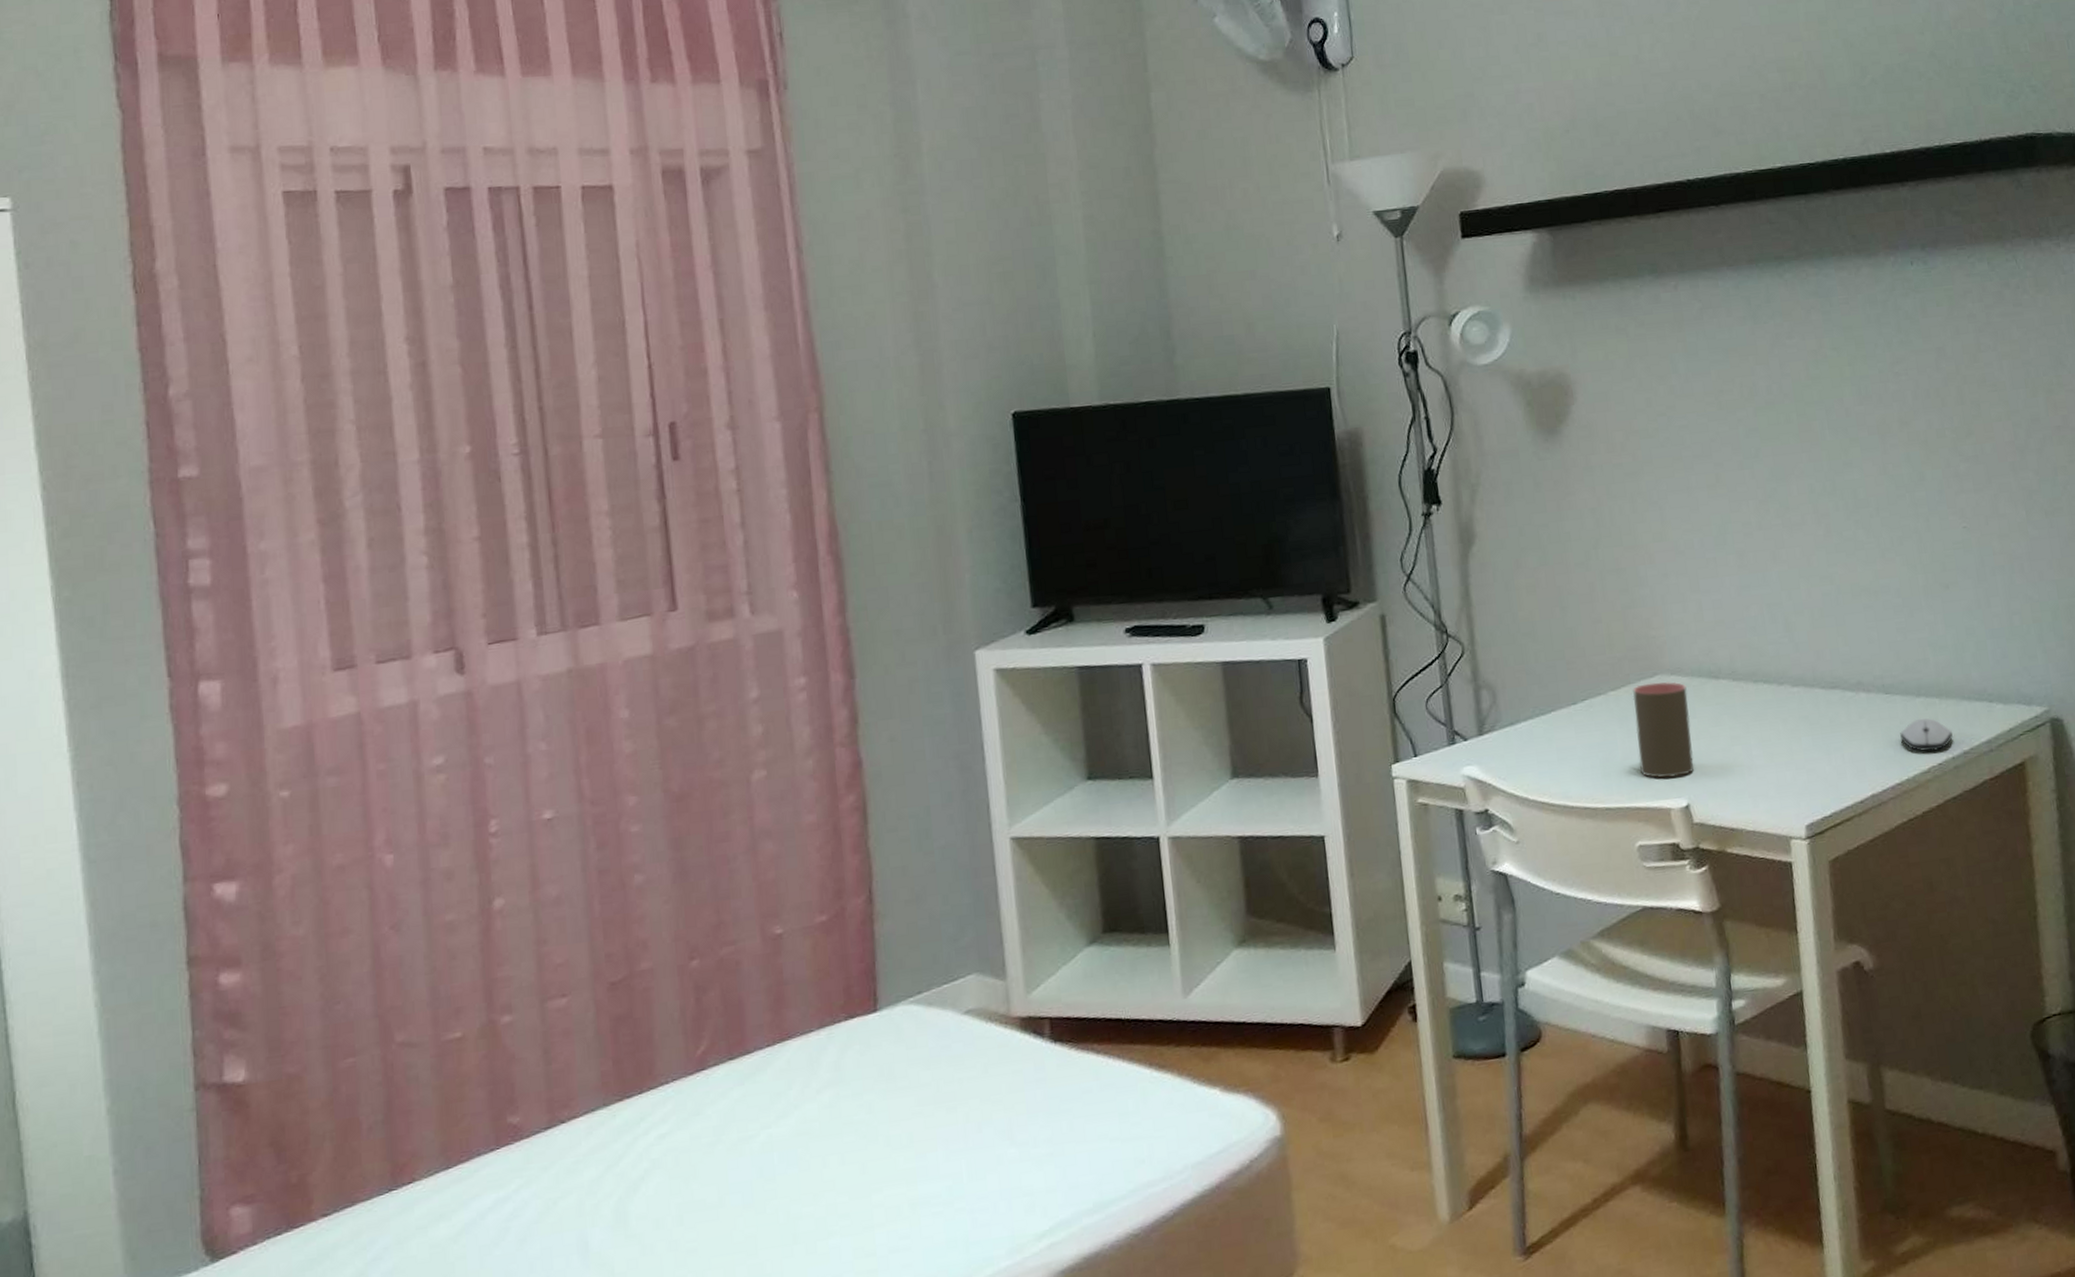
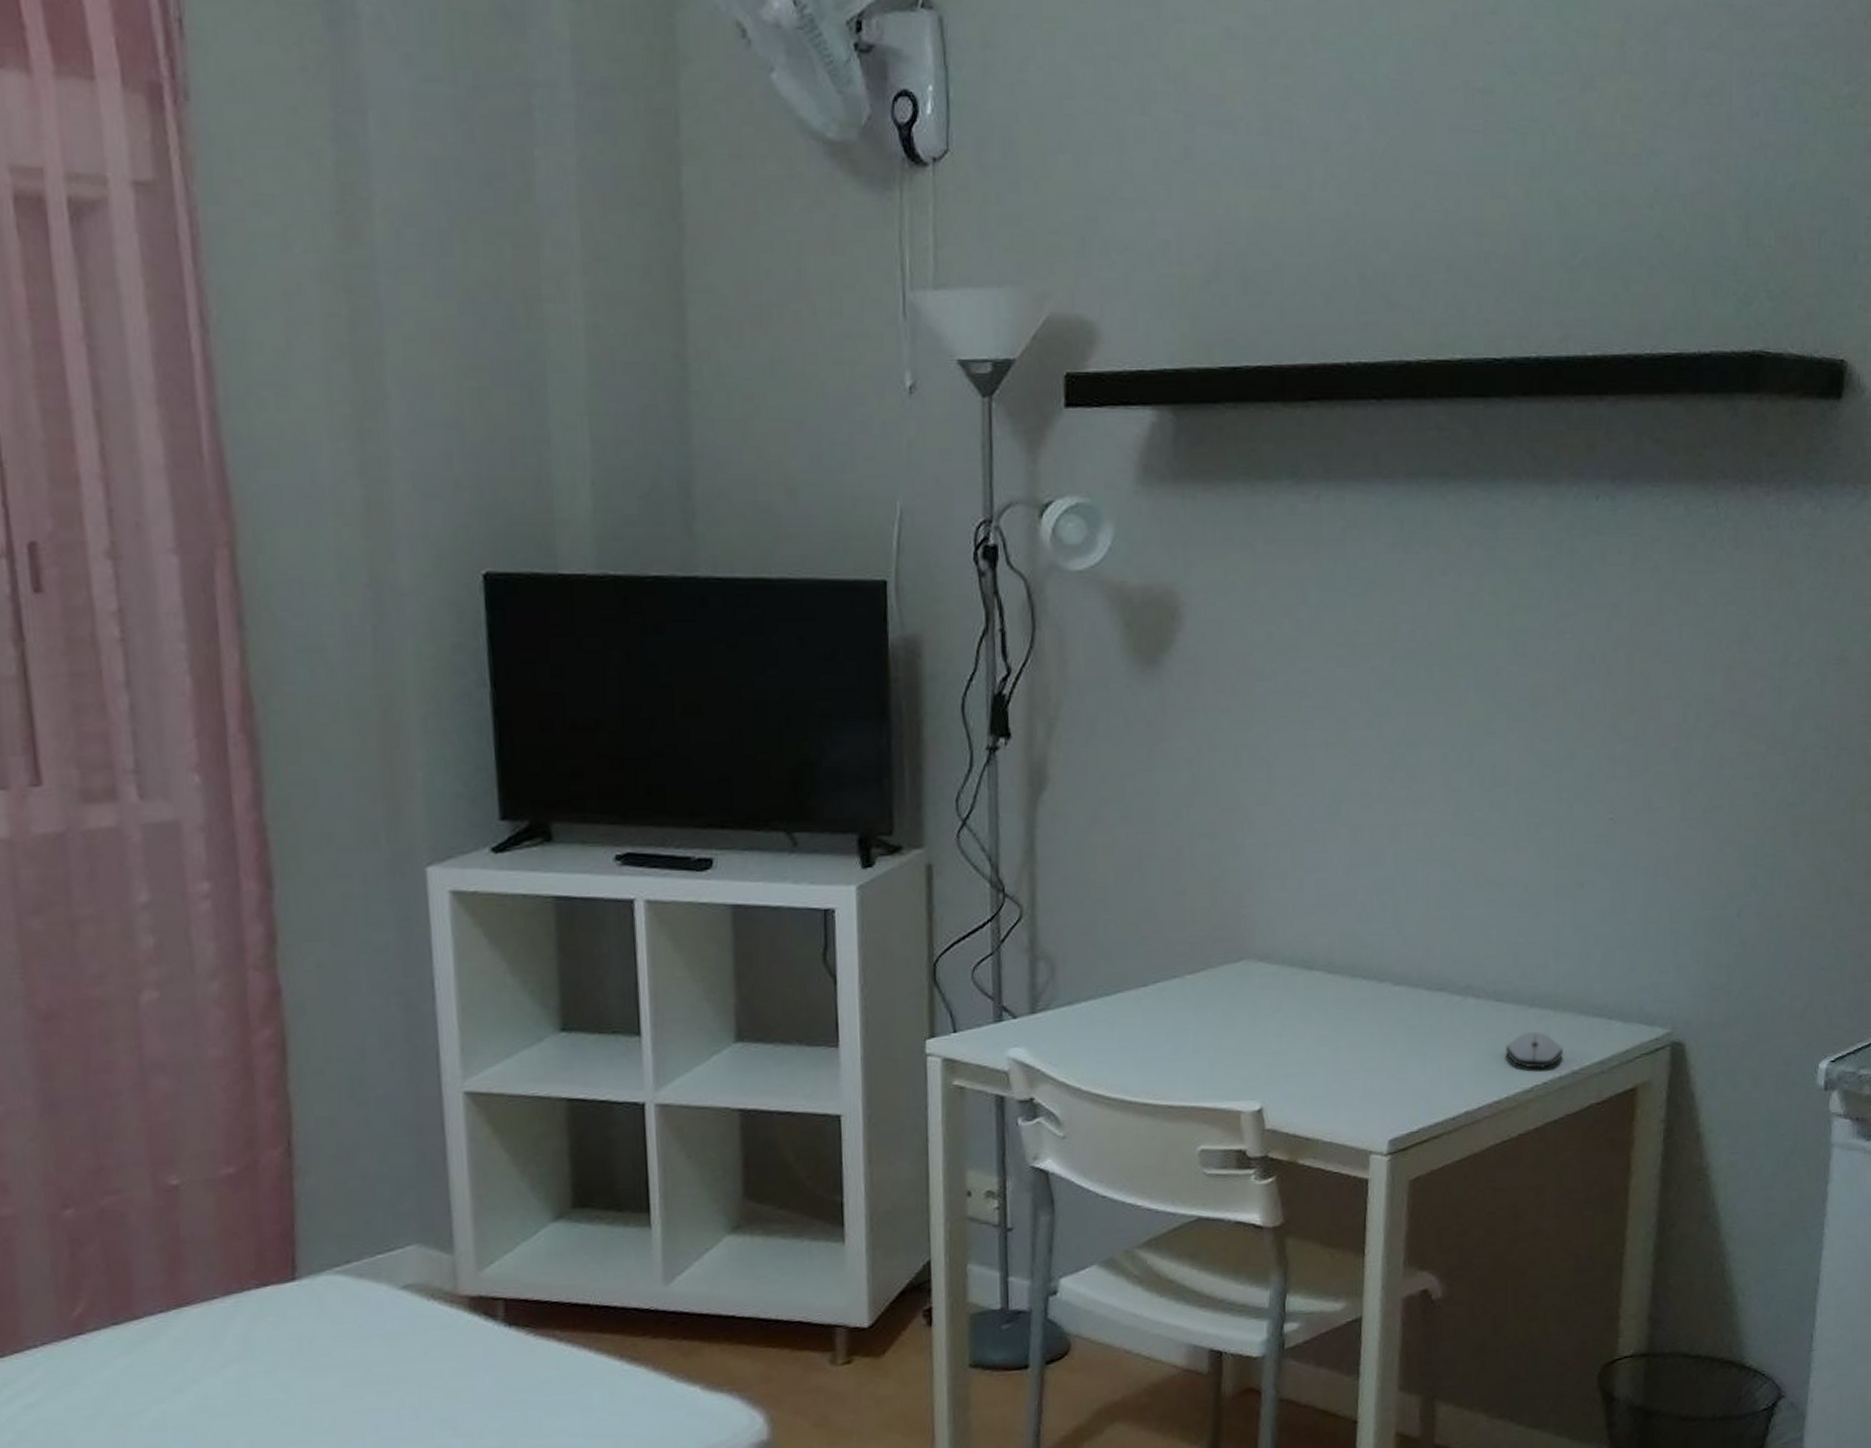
cup: present [1632,681,1694,779] -> none [1211,968,1275,1078]

